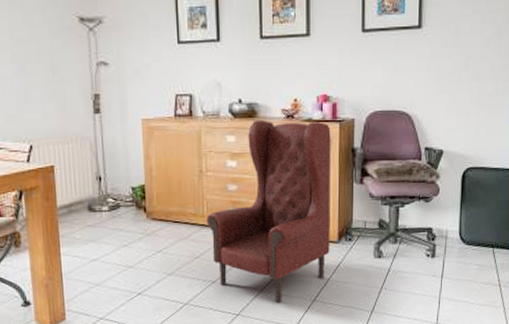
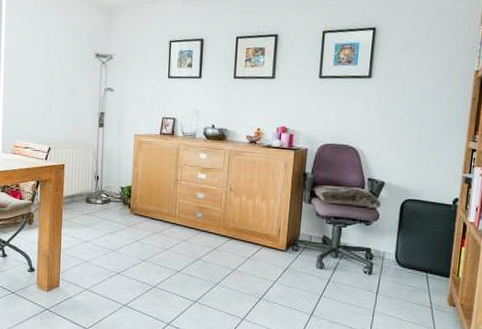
armchair: present [206,119,331,303] -> none [177,142,287,296]

